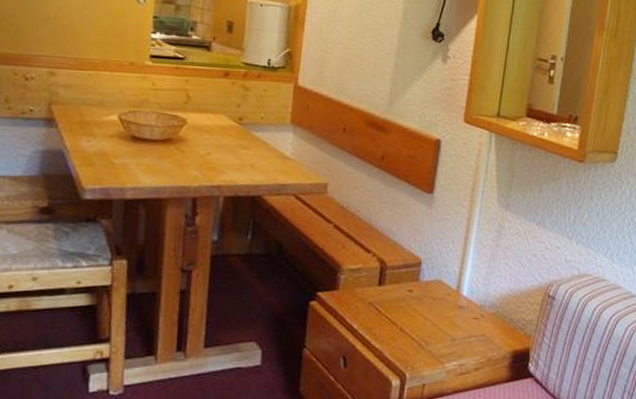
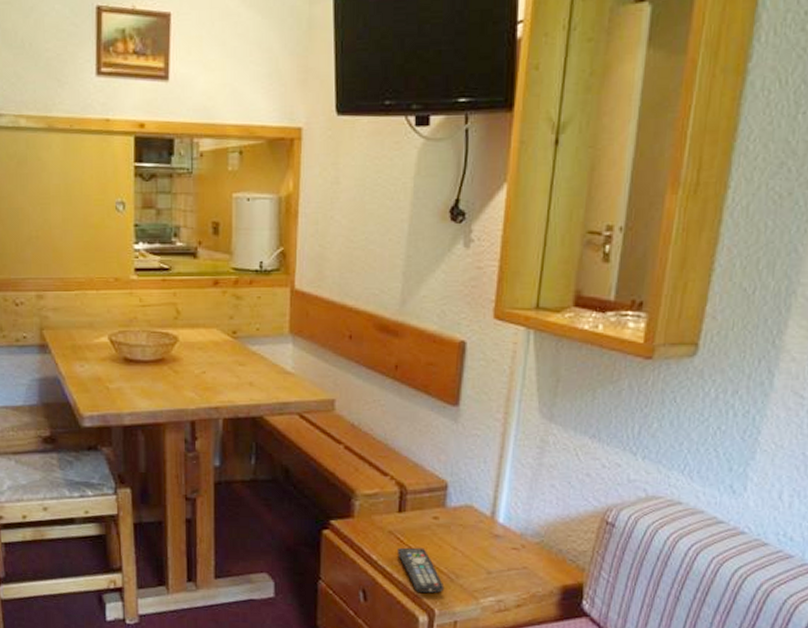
remote control: none [376,317,416,358] -> present [397,547,445,593]

